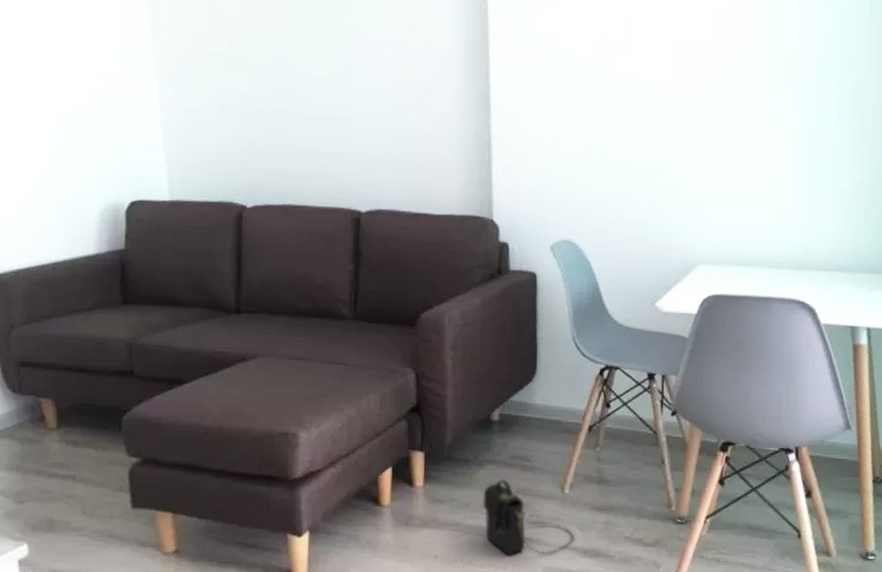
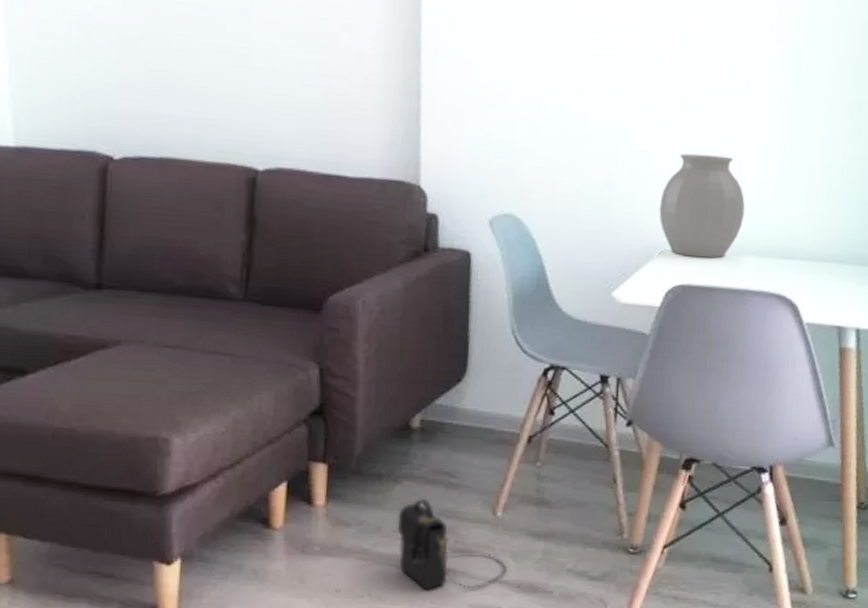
vase: none [693,183,767,272] -> present [659,153,745,259]

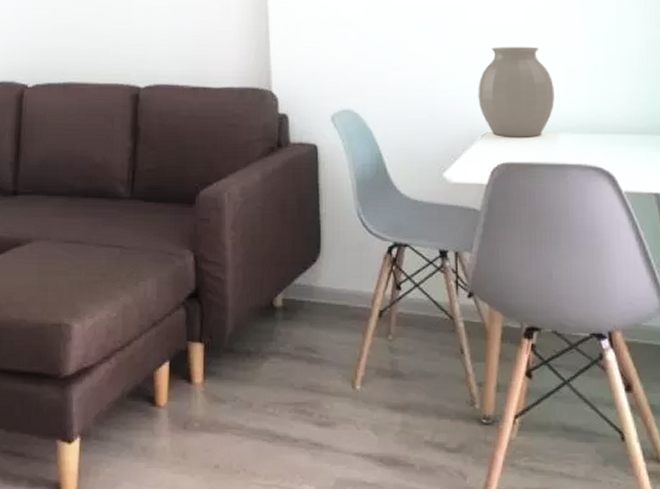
handbag: present [397,498,507,592] -> none [267,373,368,466]

